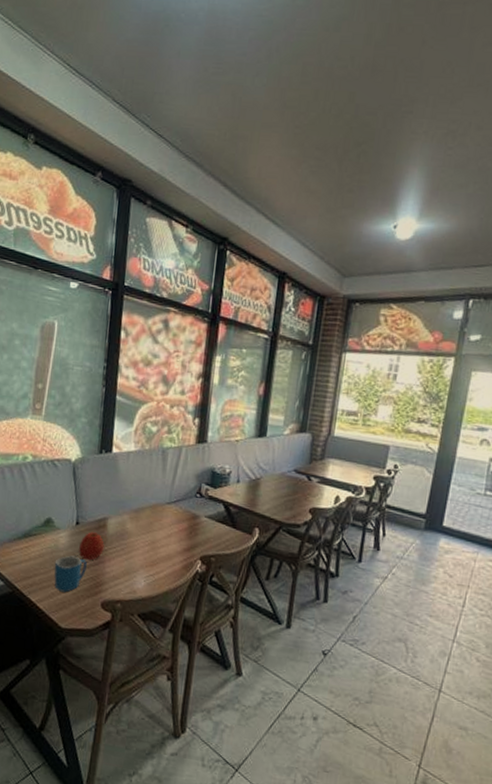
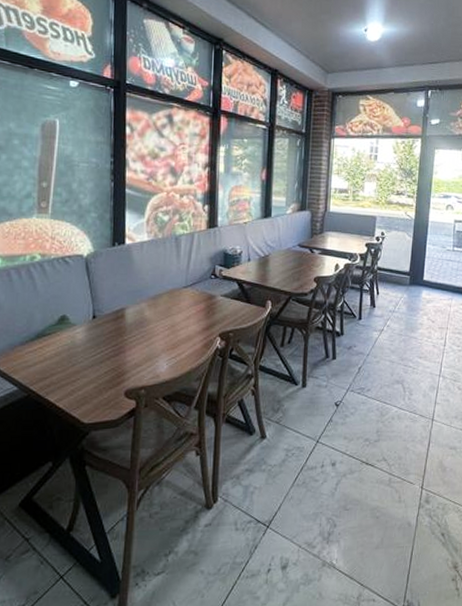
mug: present [54,555,87,593] -> none [72,350,107,388]
apple: present [79,532,104,561] -> none [97,324,124,352]

